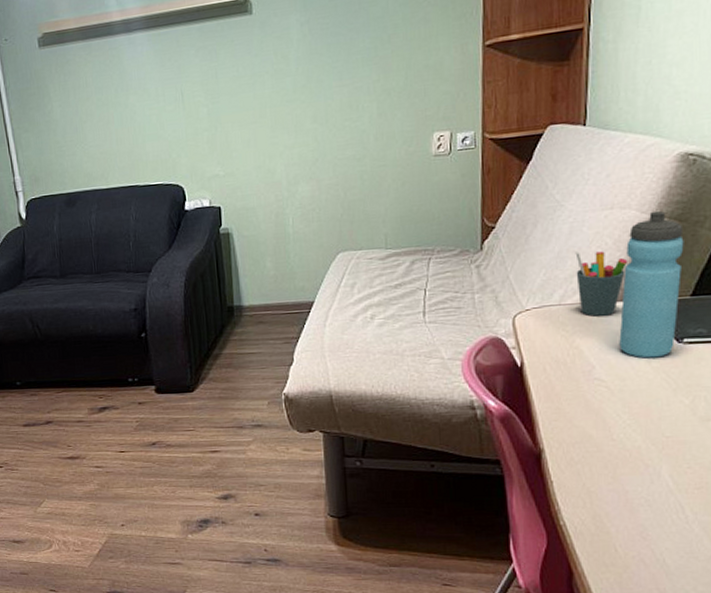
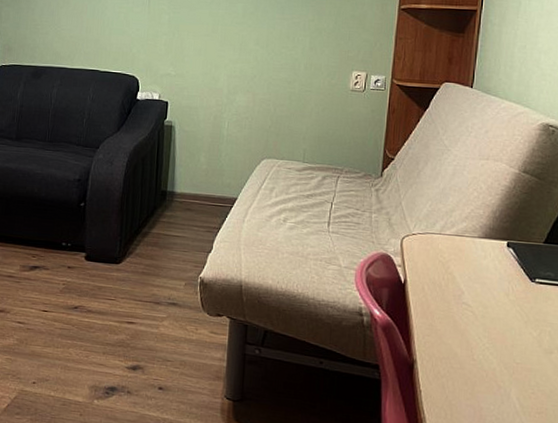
pen holder: present [575,251,628,316] -> none [455,191,497,250]
water bottle: present [619,210,684,359] -> none [485,167,541,292]

